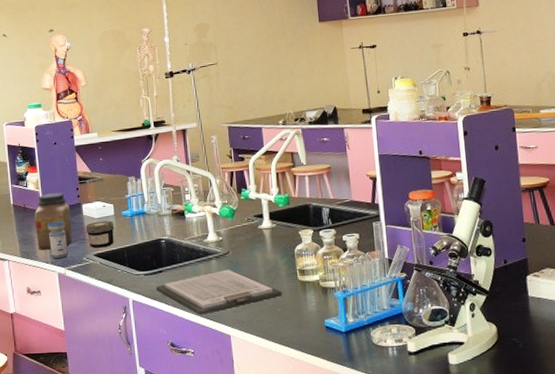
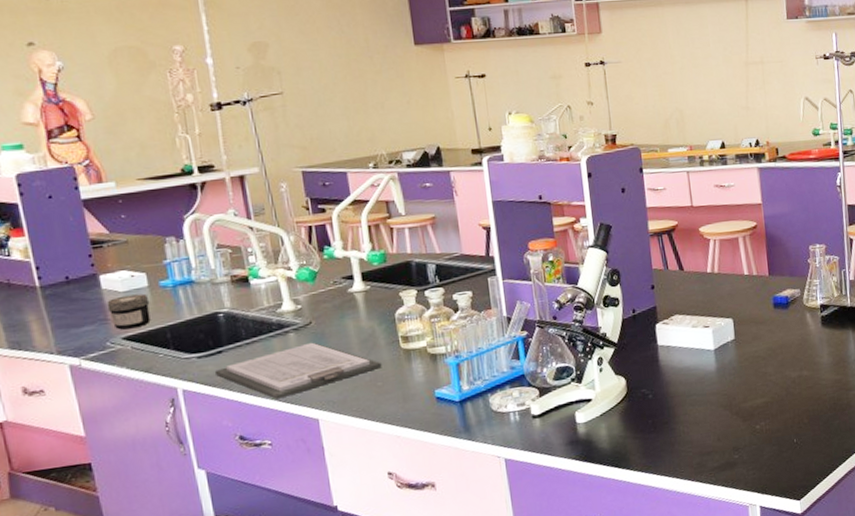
jar: present [34,193,72,250] -> none [25,261,88,337]
medicine: present [48,221,68,259] -> none [47,298,83,348]

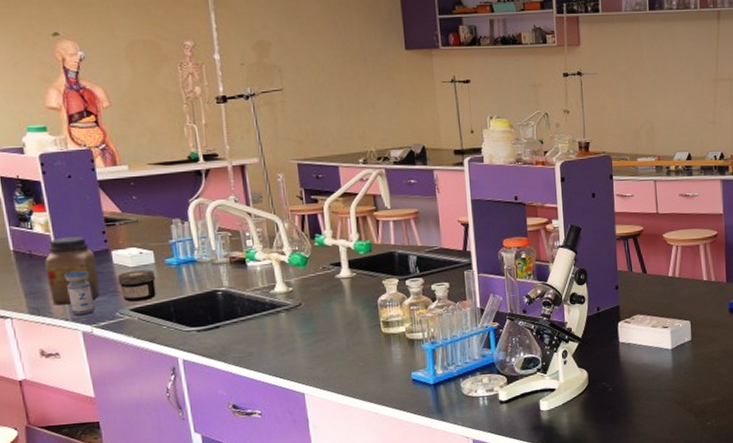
jar: none [25,261,88,337] -> present [45,237,100,305]
medicine: none [47,298,83,348] -> present [64,271,95,315]
clipboard: present [214,342,382,400] -> none [212,322,364,373]

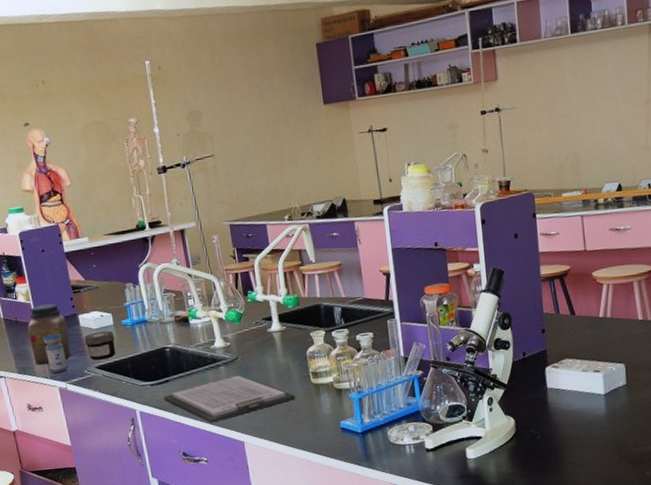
clipboard: none [212,322,364,373] -> present [163,375,295,423]

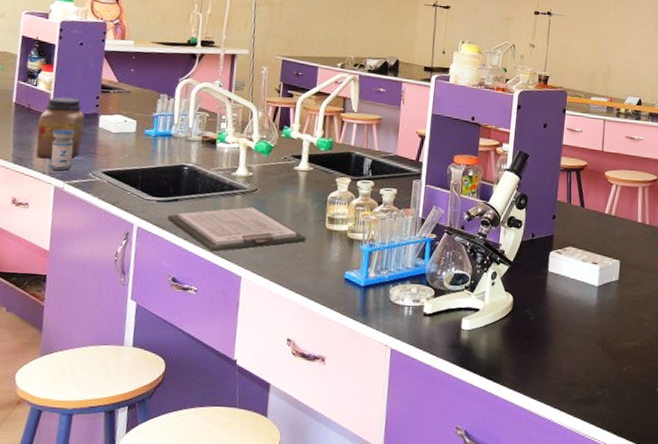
jar: present [84,330,116,360] -> none [98,136,133,166]

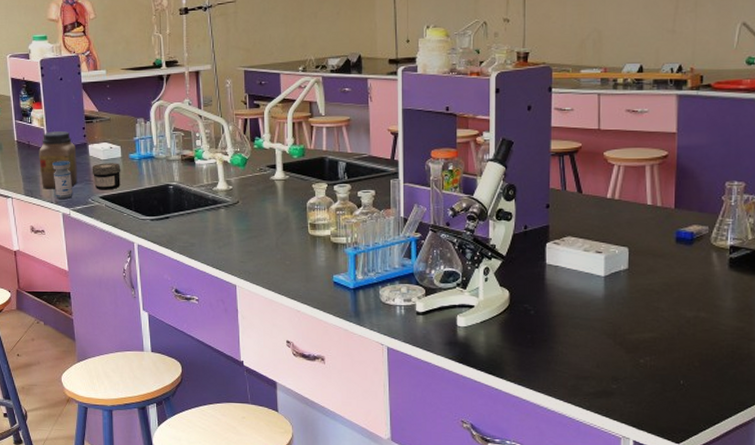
jar: none [98,136,133,166] -> present [92,163,121,190]
clipboard: present [167,207,306,252] -> none [162,219,291,263]

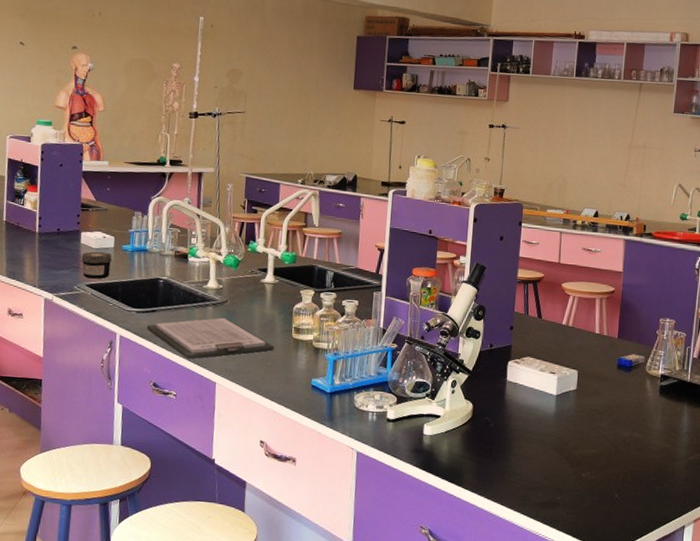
jar: present [39,131,77,189] -> none [26,215,68,273]
medicine: present [52,161,73,199] -> none [39,245,60,284]
clipboard: none [162,219,291,263] -> present [146,317,274,359]

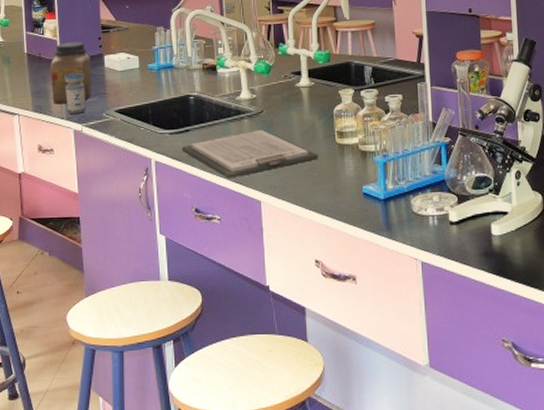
jar: none [26,215,68,273] -> present [50,42,91,104]
medicine: none [39,245,60,284] -> present [65,73,86,114]
jar: present [81,251,112,279] -> none [107,74,139,104]

